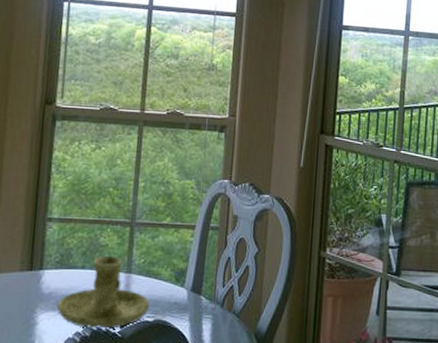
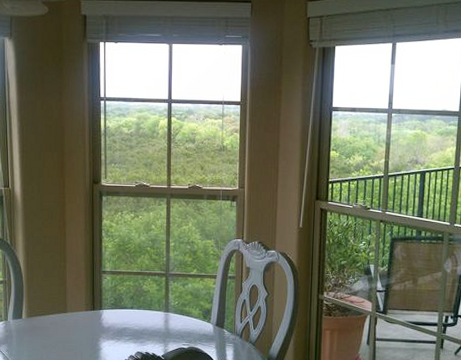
candle holder: present [57,255,150,329] -> none [115,299,184,353]

